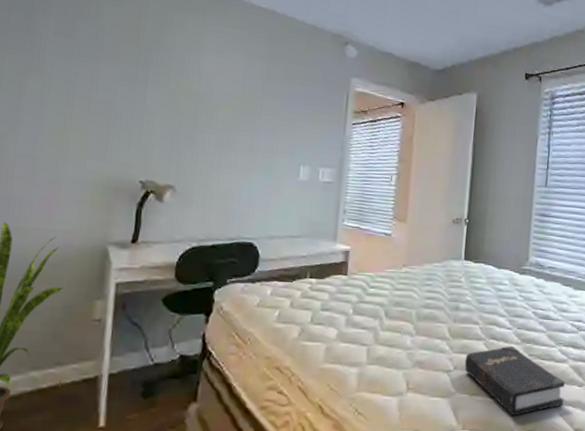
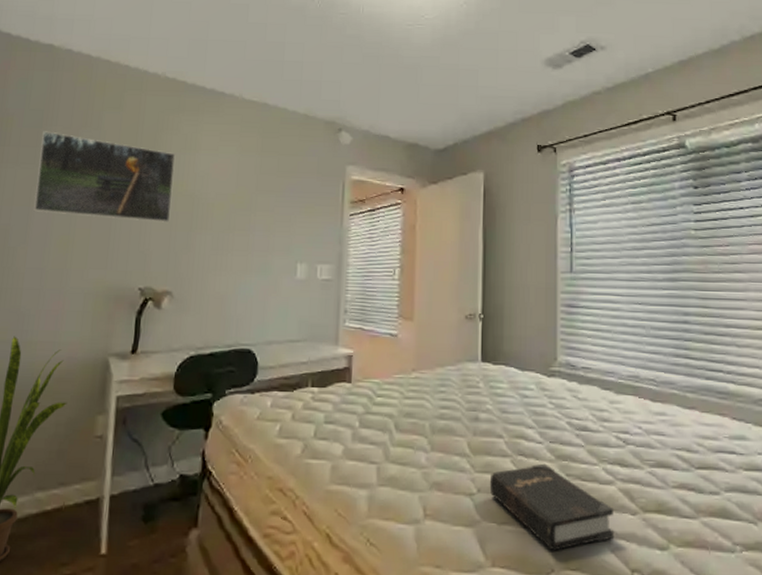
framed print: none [24,16,181,119] -> present [33,131,176,223]

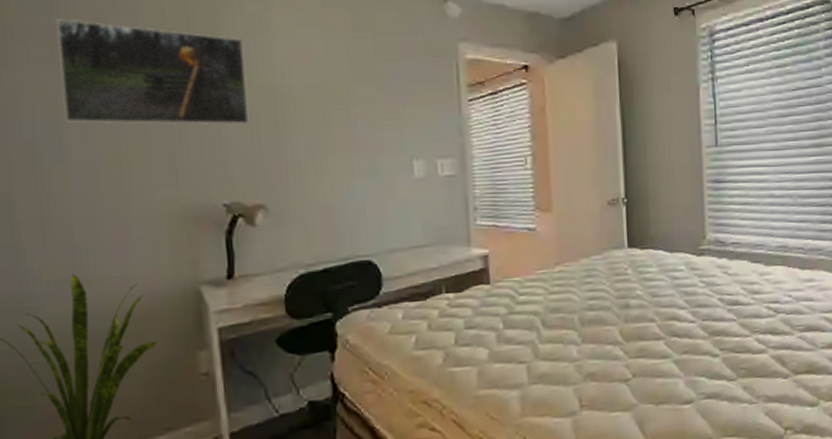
hardback book: present [489,463,615,551] -> none [644,341,768,422]

